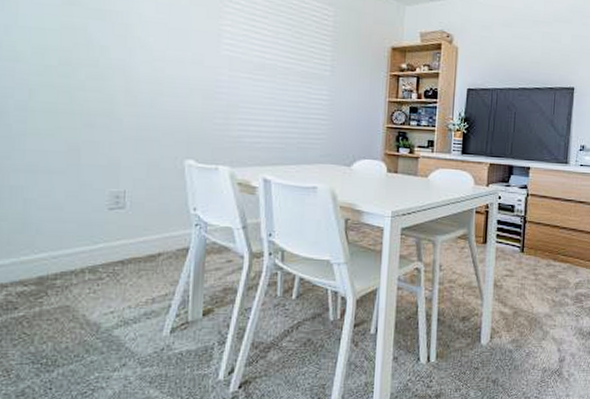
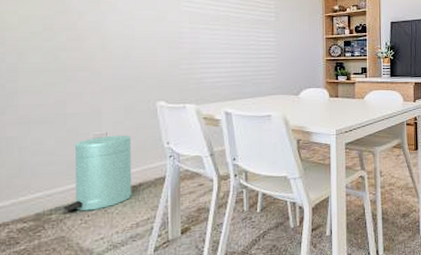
trash can: none [69,194,153,279] -> present [63,135,132,211]

